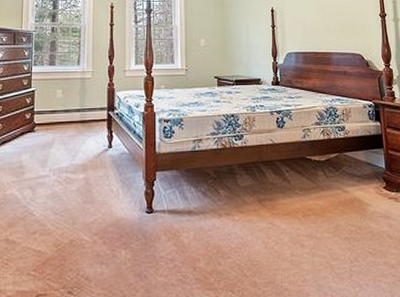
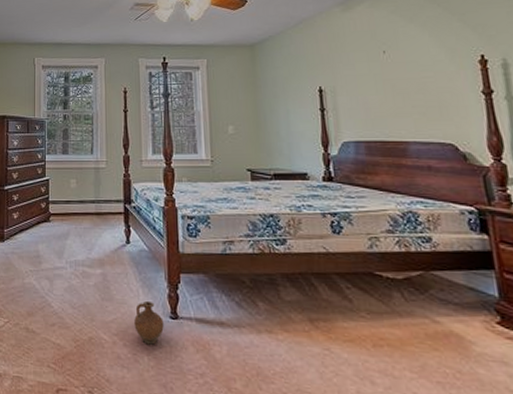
ceramic jug: none [114,199,140,239] -> present [134,300,164,345]

